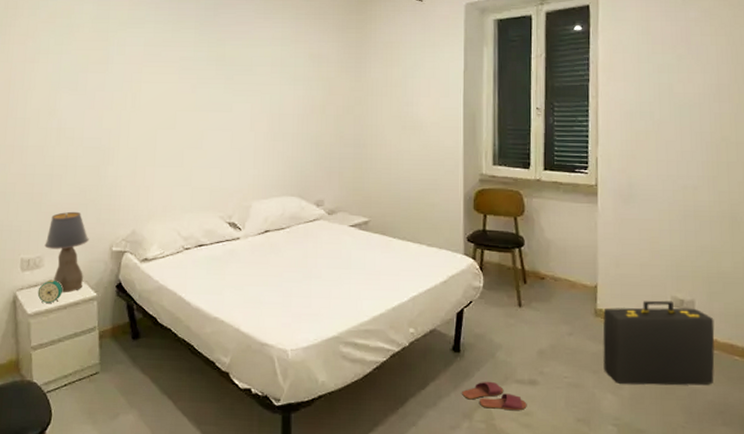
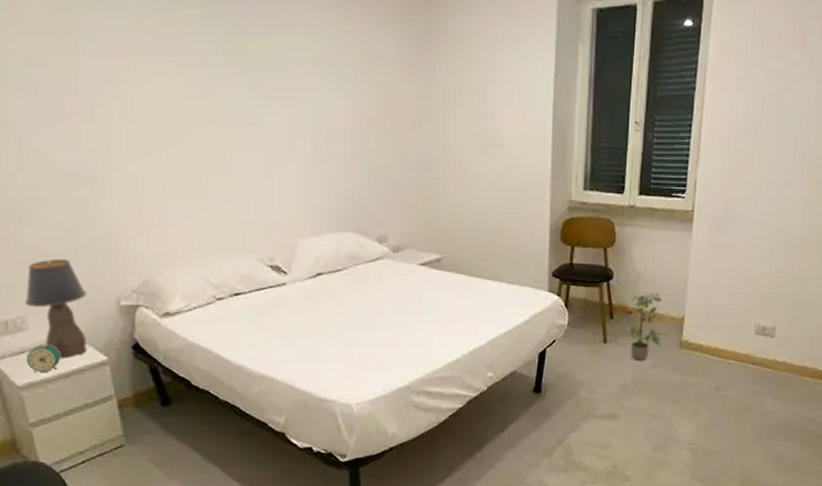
slippers: present [462,381,527,411] -> none [542,418,607,445]
potted plant: none [538,260,580,326] -> present [624,292,666,360]
briefcase: present [603,300,715,385] -> none [683,328,792,411]

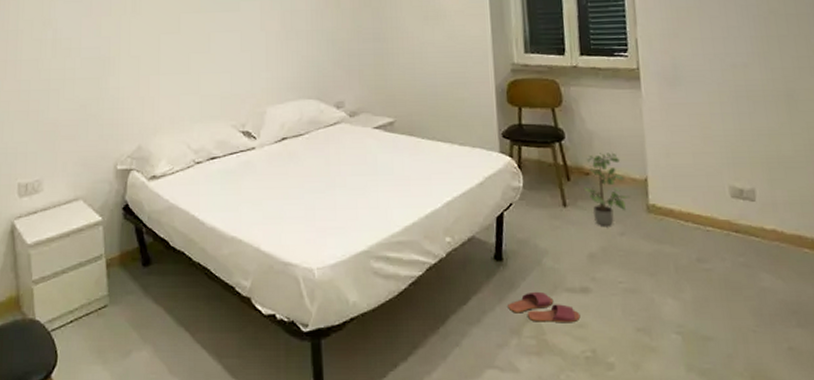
table lamp: present [25,258,87,360] -> none [43,128,91,220]
alarm clock: present [26,344,60,372] -> none [37,205,64,231]
slippers: none [542,418,607,445] -> present [508,291,581,323]

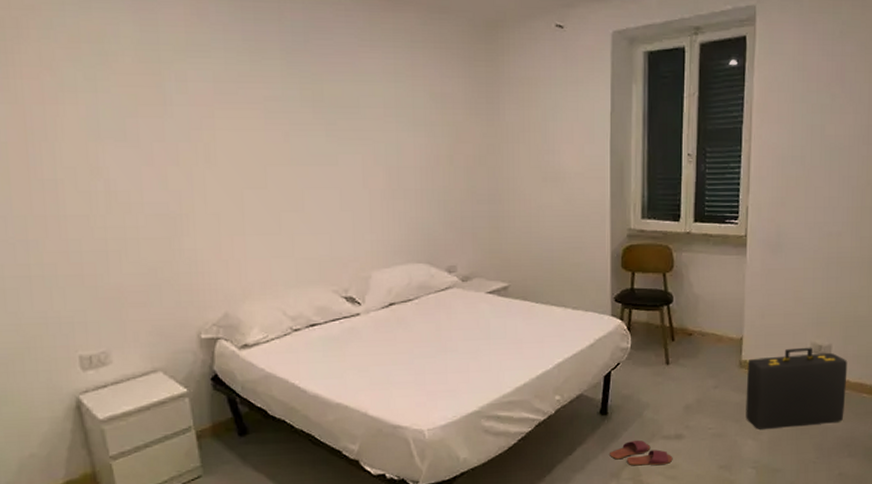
potted plant: present [583,153,630,226] -> none [686,315,726,381]
briefcase: none [656,191,784,286] -> present [746,347,848,429]

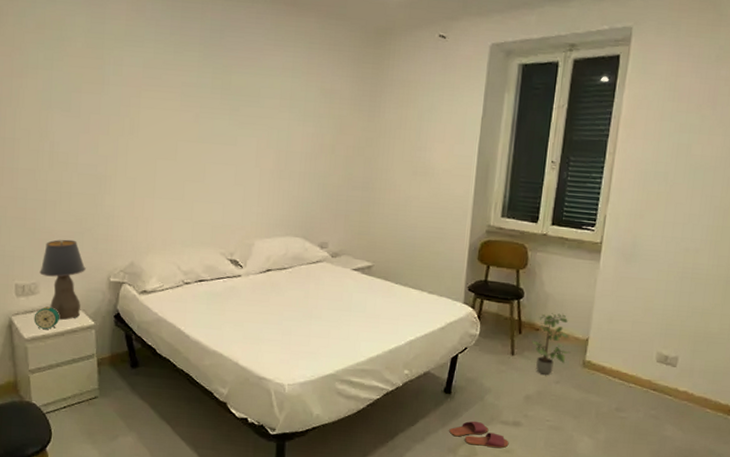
alarm clock: none [108,377,142,405] -> present [34,306,59,329]
table lamp: none [109,294,169,393] -> present [39,239,86,321]
potted plant: none [686,315,726,381] -> present [531,313,570,375]
briefcase: present [746,347,848,429] -> none [584,355,694,433]

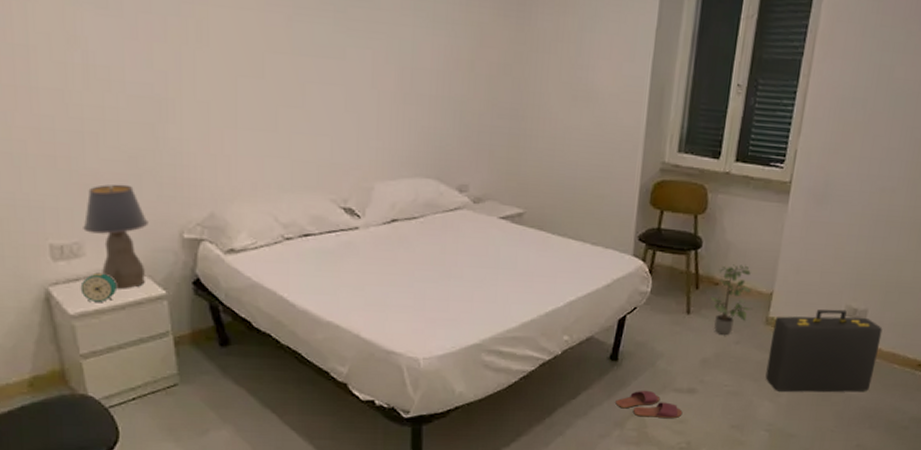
briefcase: none [584,355,694,433] -> present [765,309,883,392]

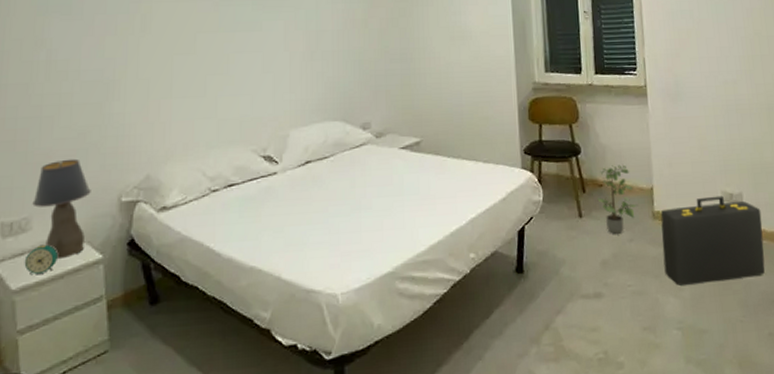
slippers: present [615,390,683,419] -> none [528,300,594,330]

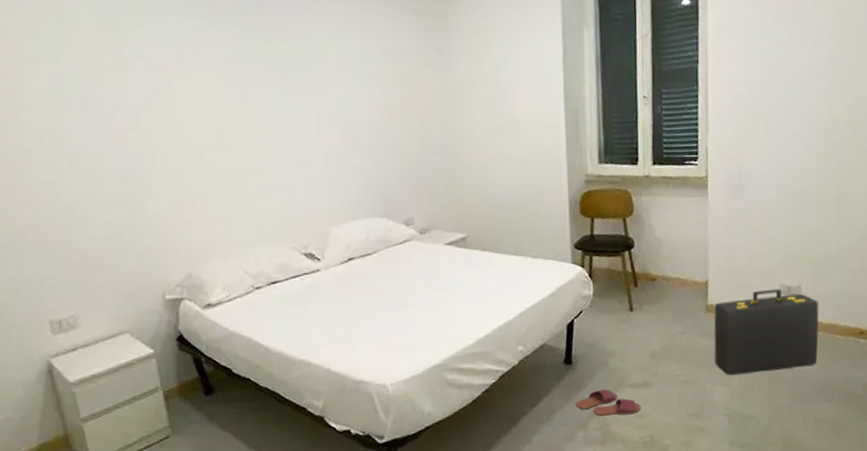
alarm clock: present [24,244,58,274] -> none [78,340,110,368]
table lamp: present [32,158,91,260] -> none [77,258,134,355]
slippers: none [528,300,594,330] -> present [576,389,641,416]
potted plant: present [597,165,638,234] -> none [649,258,691,327]

